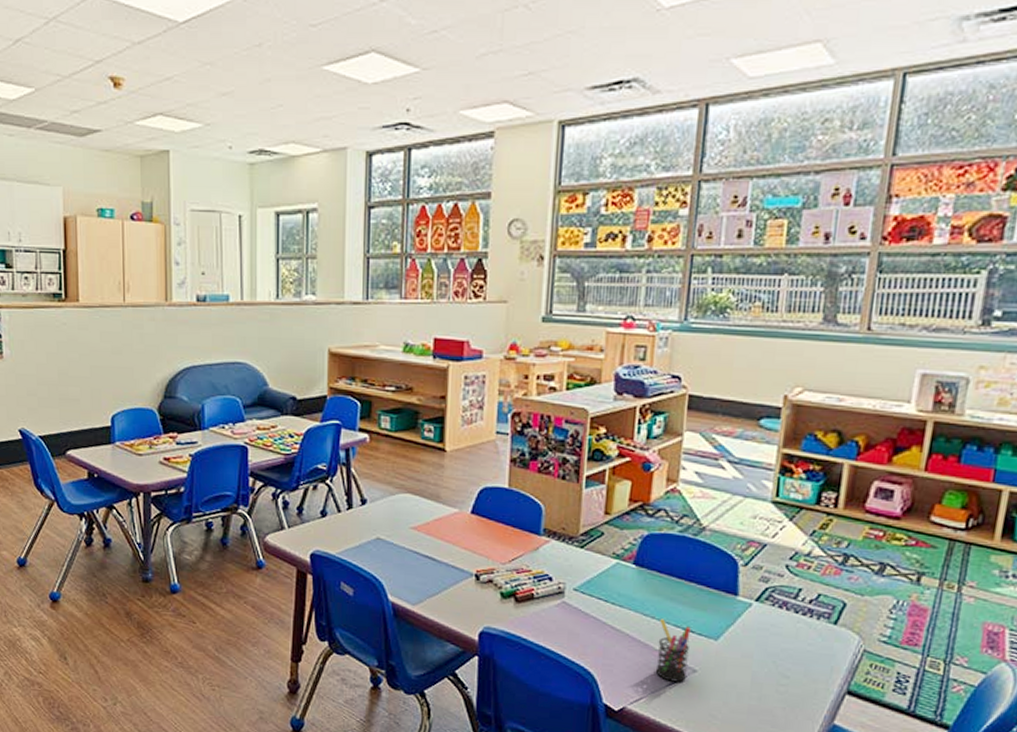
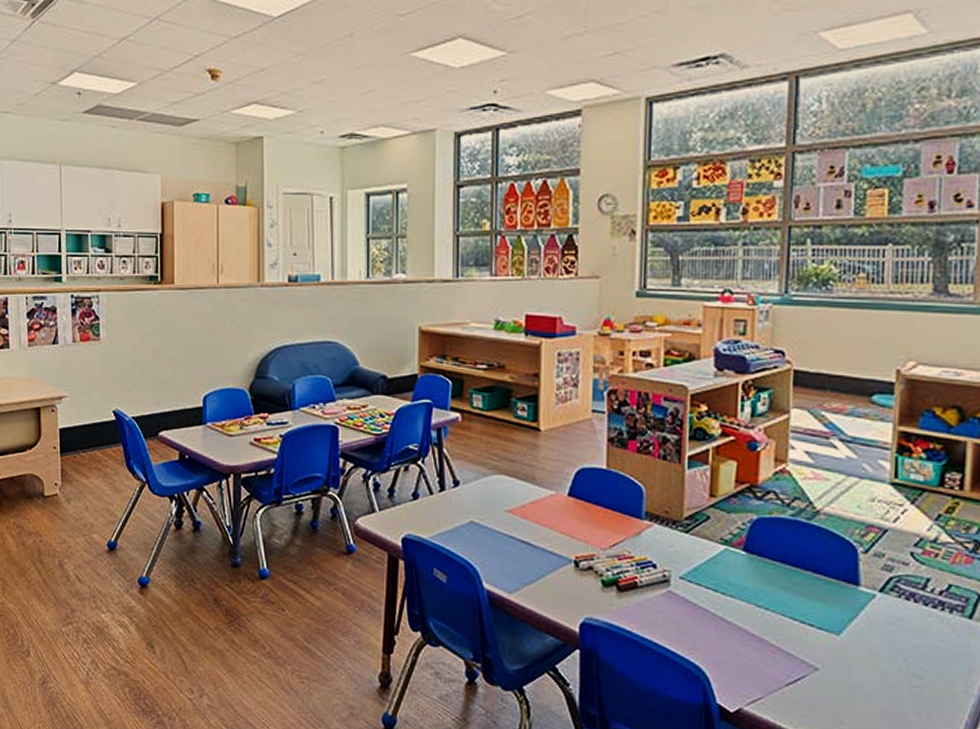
pen holder: present [655,619,691,682] -> none [773,610,810,682]

